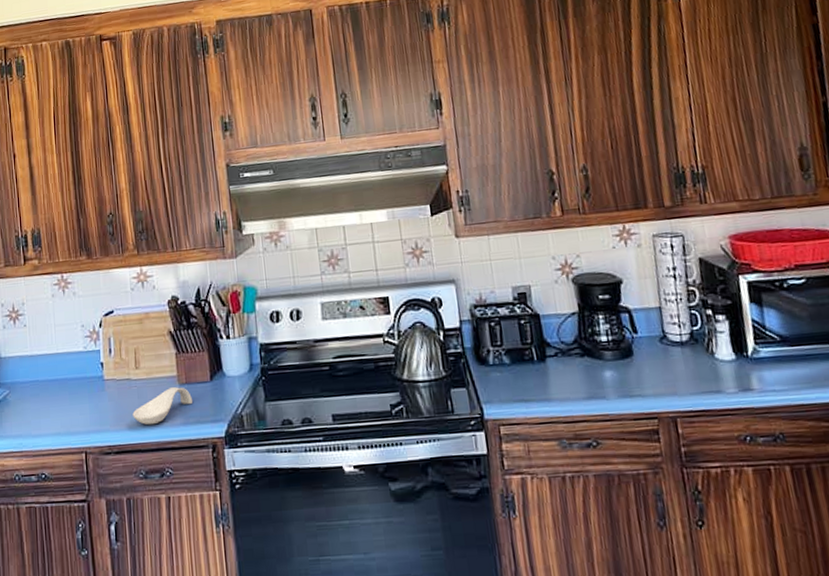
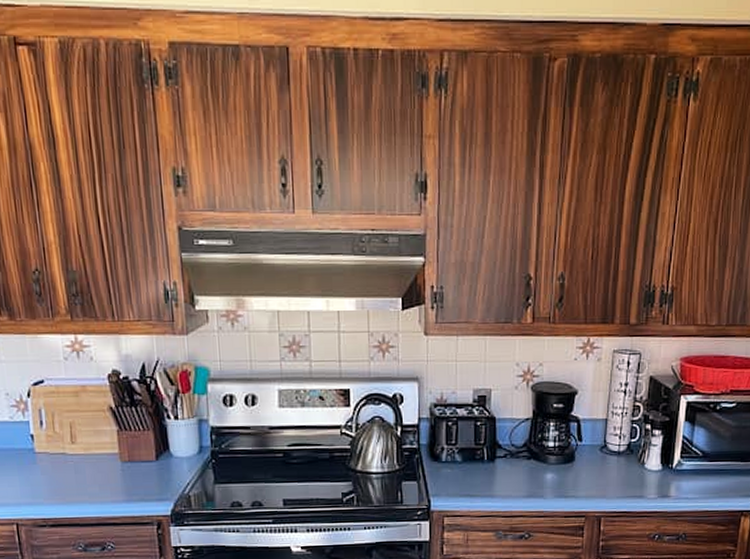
spoon rest: present [132,387,193,426] -> none [69,464,137,501]

